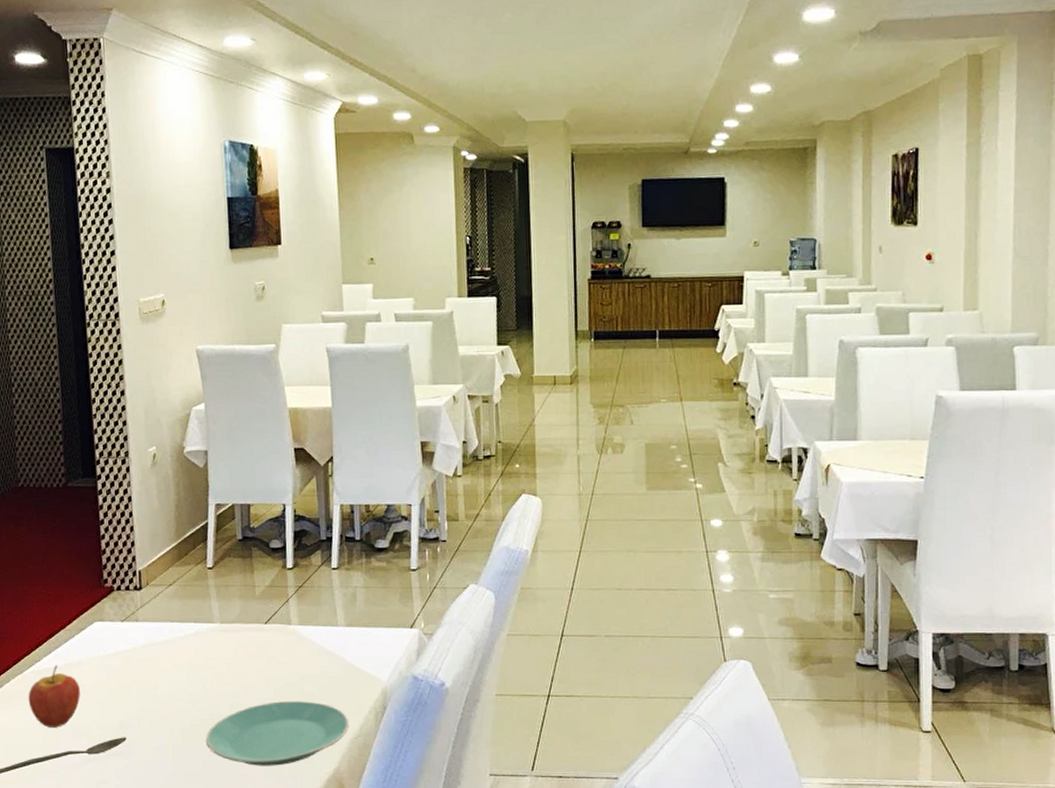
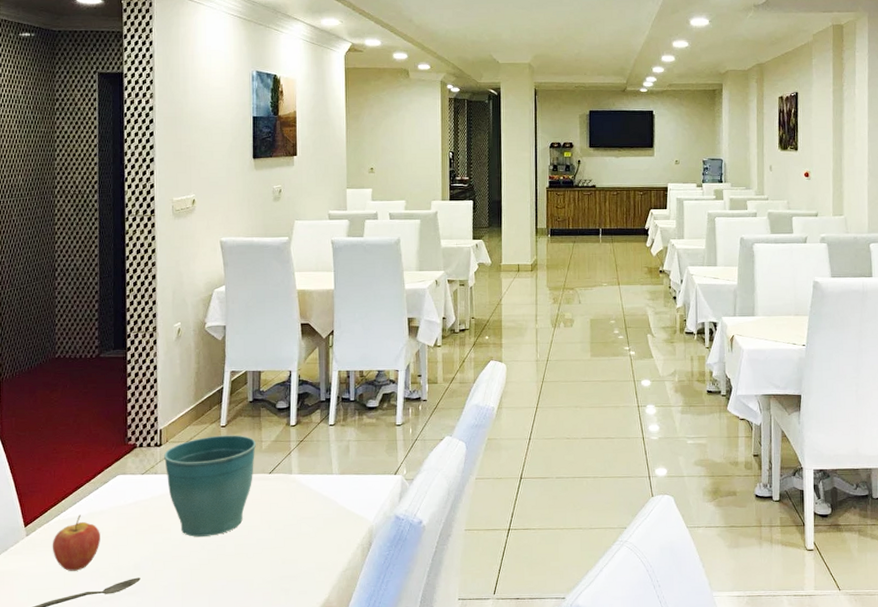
flower pot: none [144,578,248,694] -> present [163,435,256,537]
plate: present [206,701,349,766] -> none [213,540,339,599]

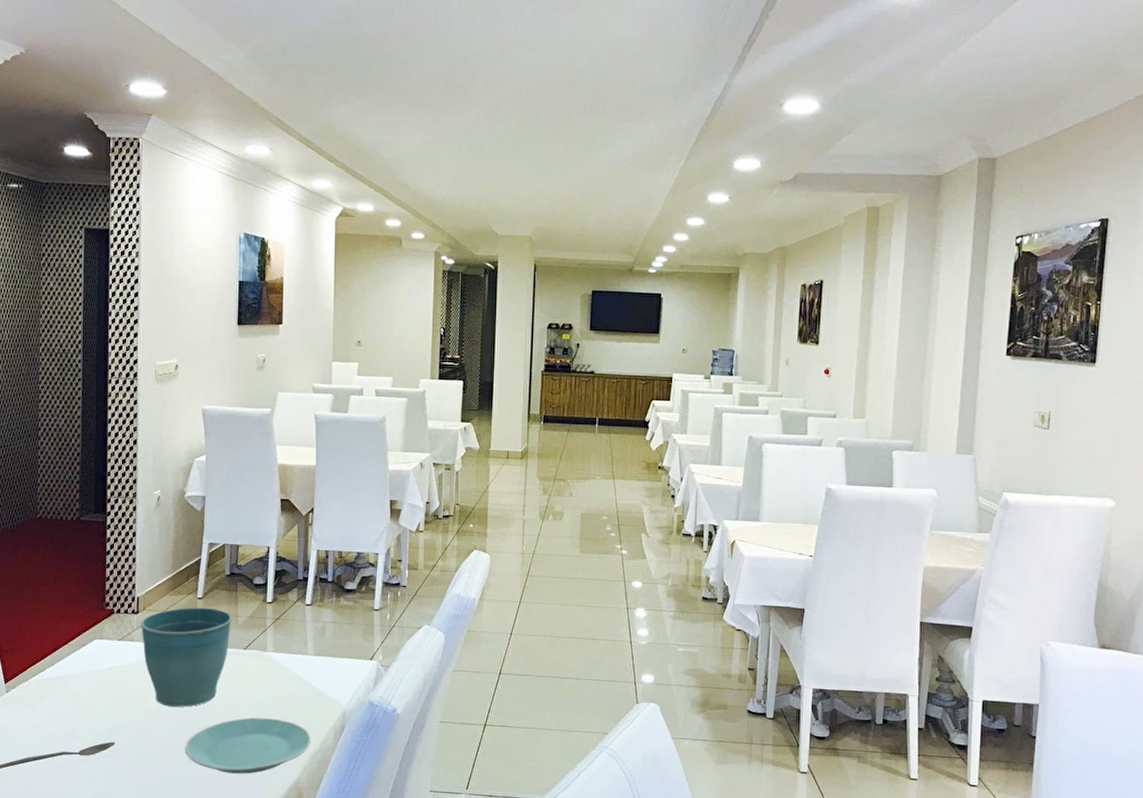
fruit: present [52,515,100,571] -> none [30,675,77,731]
plate: none [213,540,339,599] -> present [185,717,311,774]

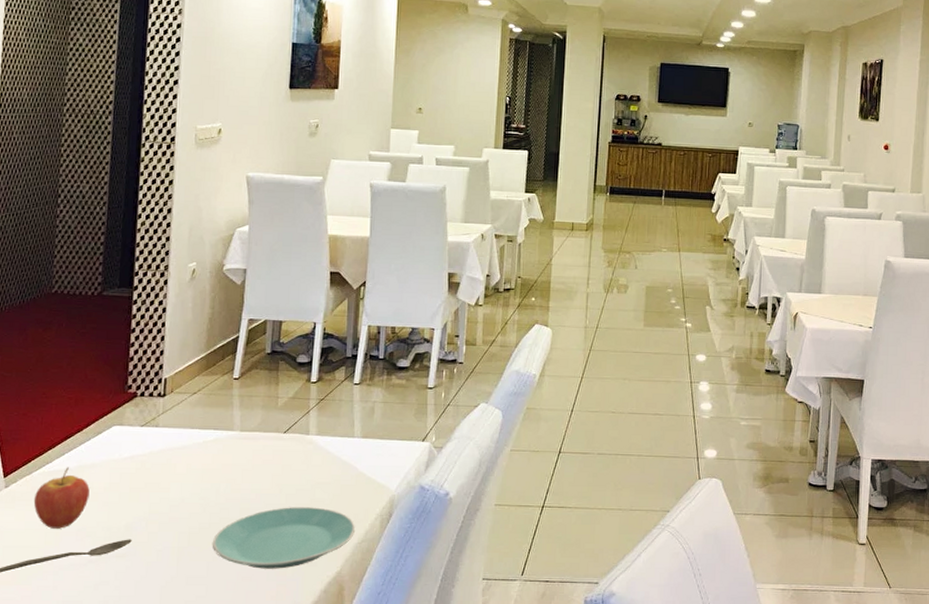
fruit: none [30,675,77,731] -> present [33,467,90,529]
flower pot: present [140,607,232,707] -> none [166,388,271,498]

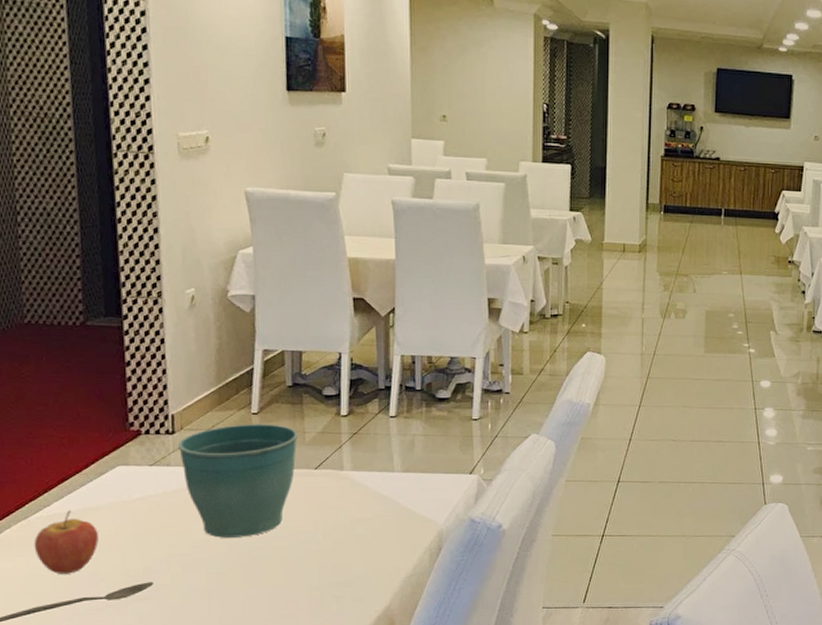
flower pot: none [166,388,271,498] -> present [177,424,298,538]
plate: present [213,507,355,569] -> none [246,543,402,607]

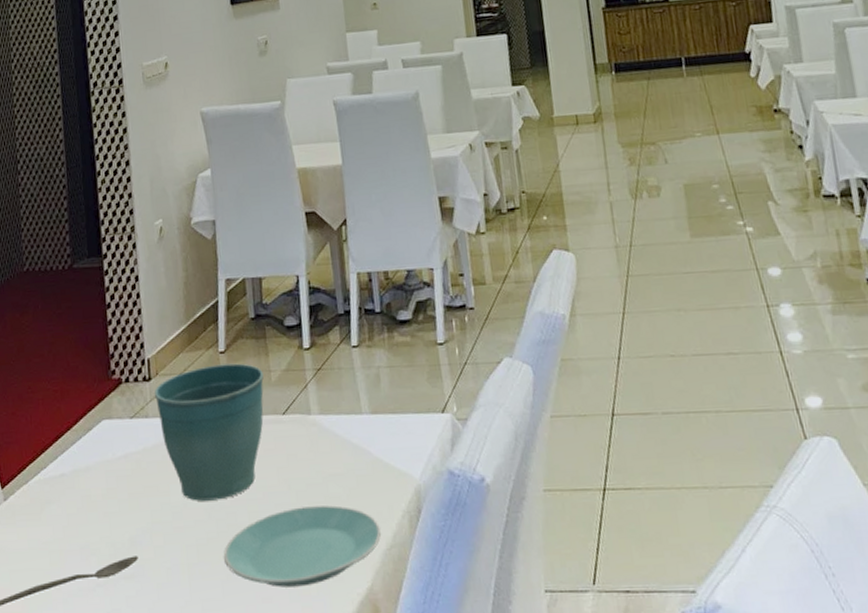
fruit: present [33,510,99,574] -> none [33,472,88,547]
plate: none [246,543,402,607] -> present [224,505,381,587]

